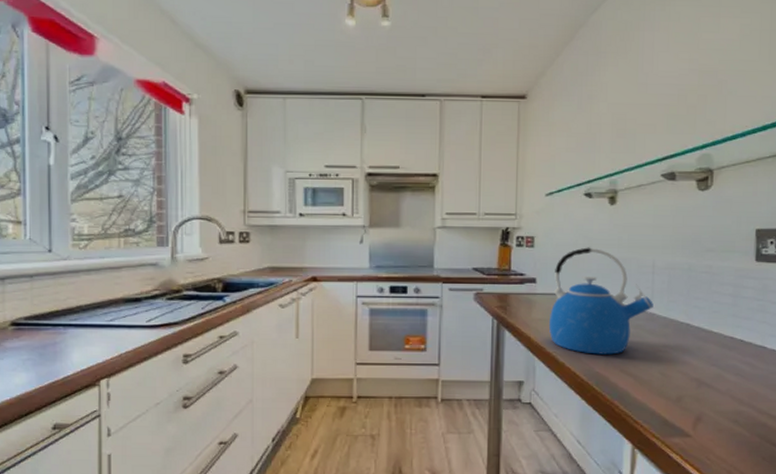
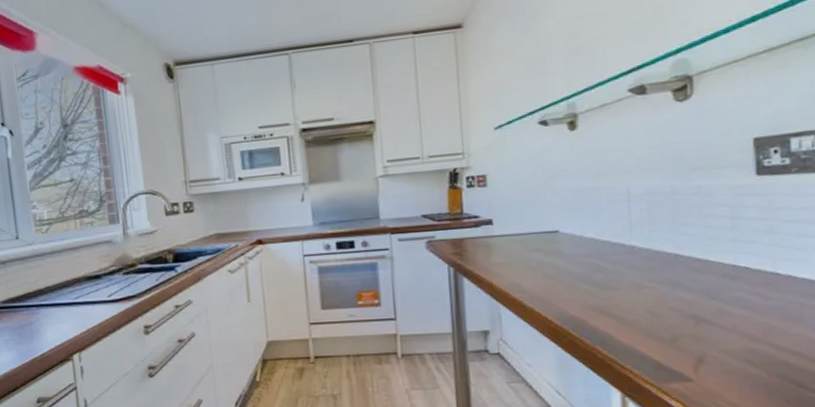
kettle: present [548,247,654,355] -> none [511,180,633,297]

